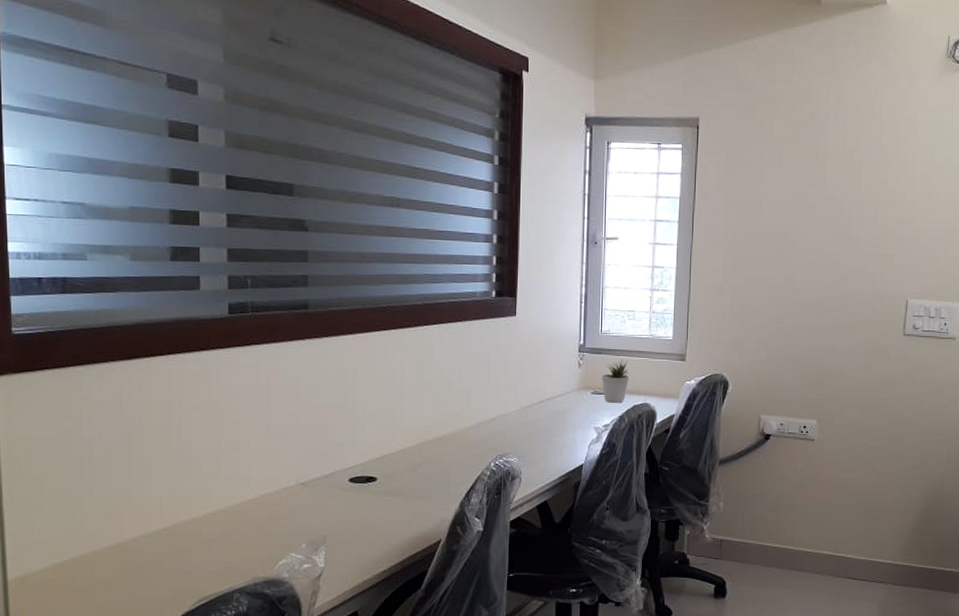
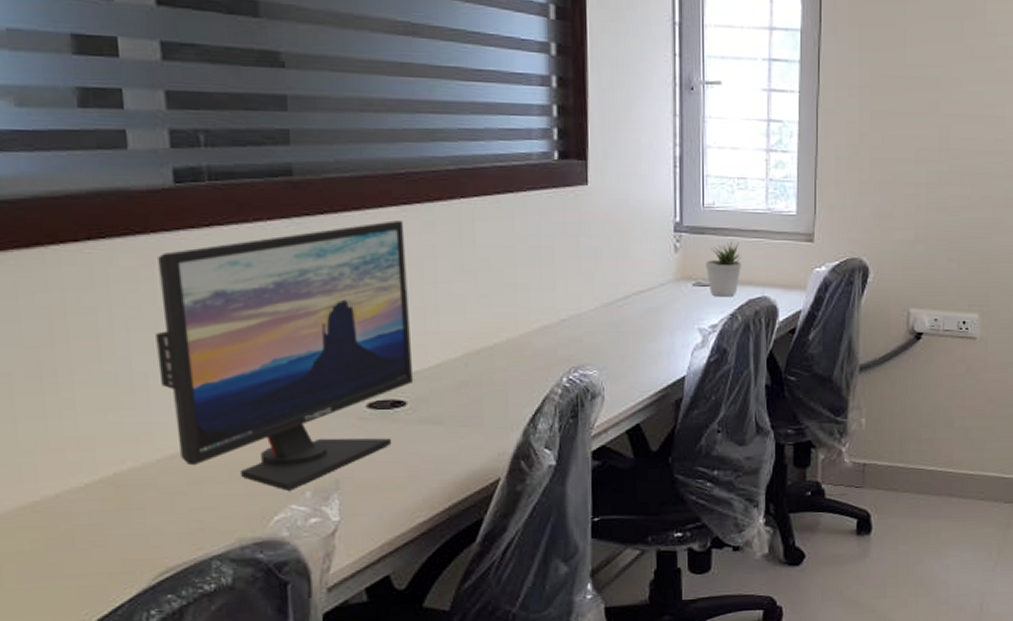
computer monitor: none [208,342,383,542] -> present [155,220,414,491]

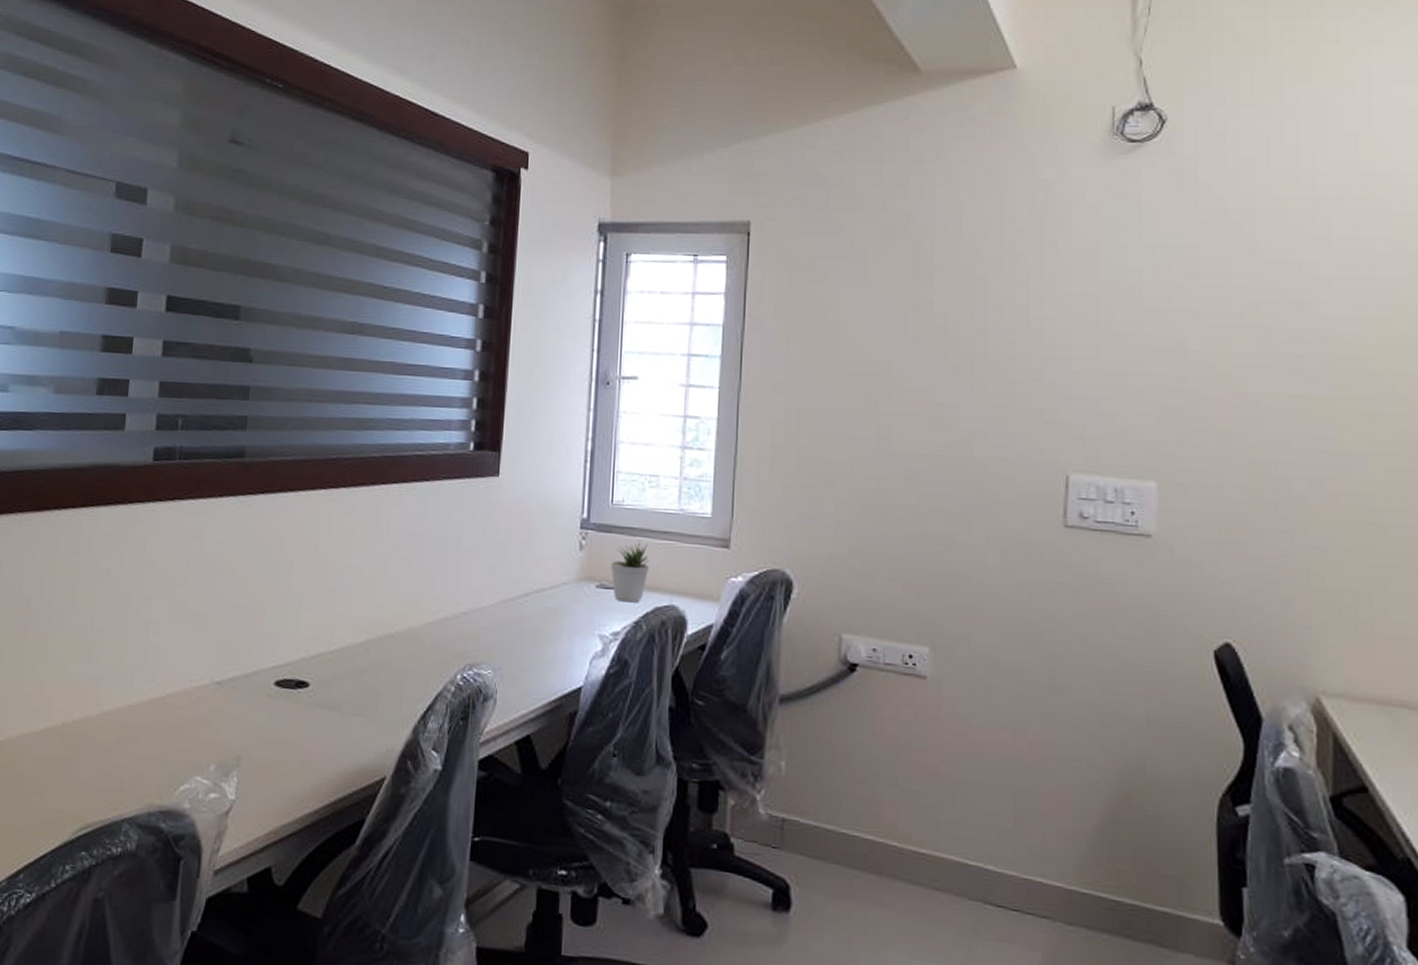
computer monitor: present [155,220,414,491] -> none [113,502,330,761]

